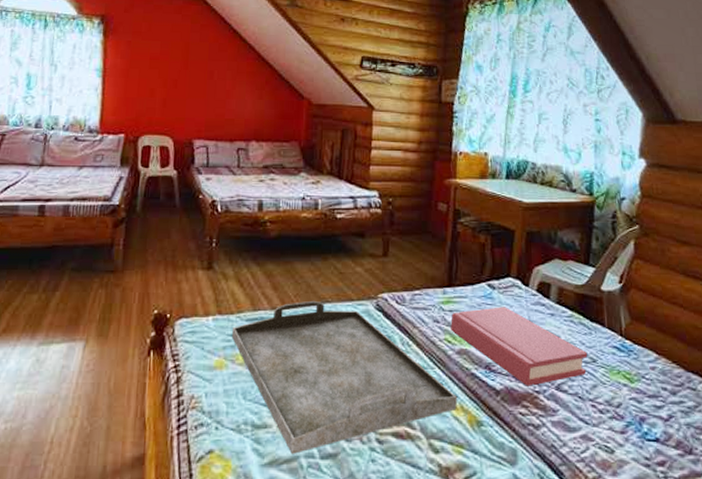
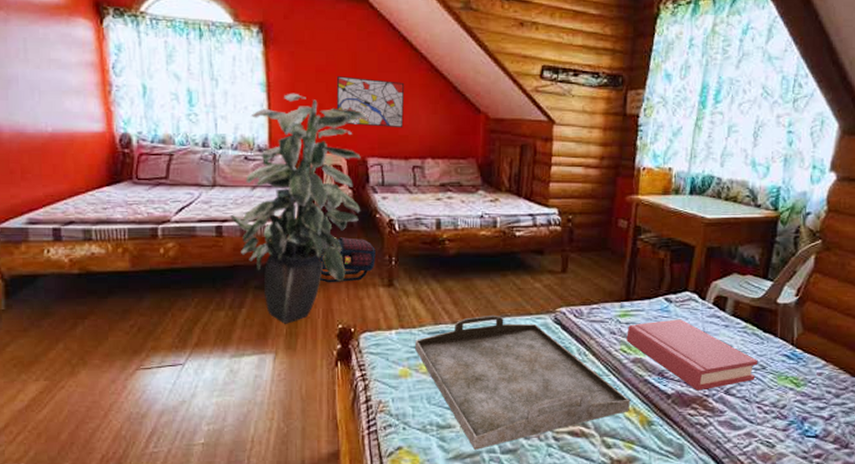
indoor plant: none [54,78,197,309] -> present [230,93,369,324]
satchel: none [138,218,197,265] -> present [319,237,375,283]
wall art: none [167,64,233,112] -> present [336,76,405,128]

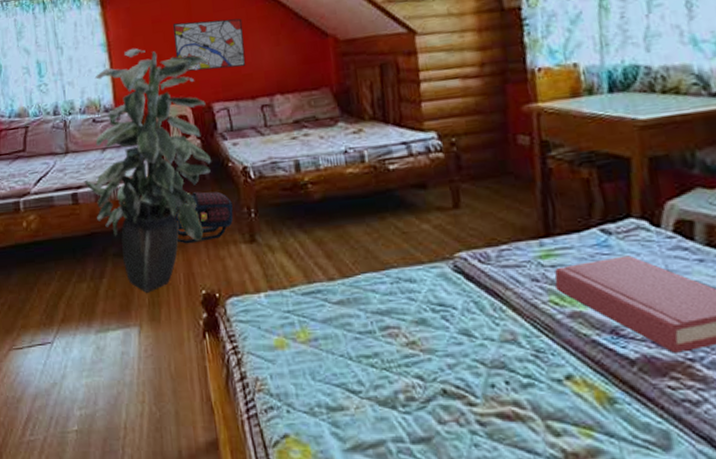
serving tray: present [415,314,631,450] -> none [288,266,578,438]

